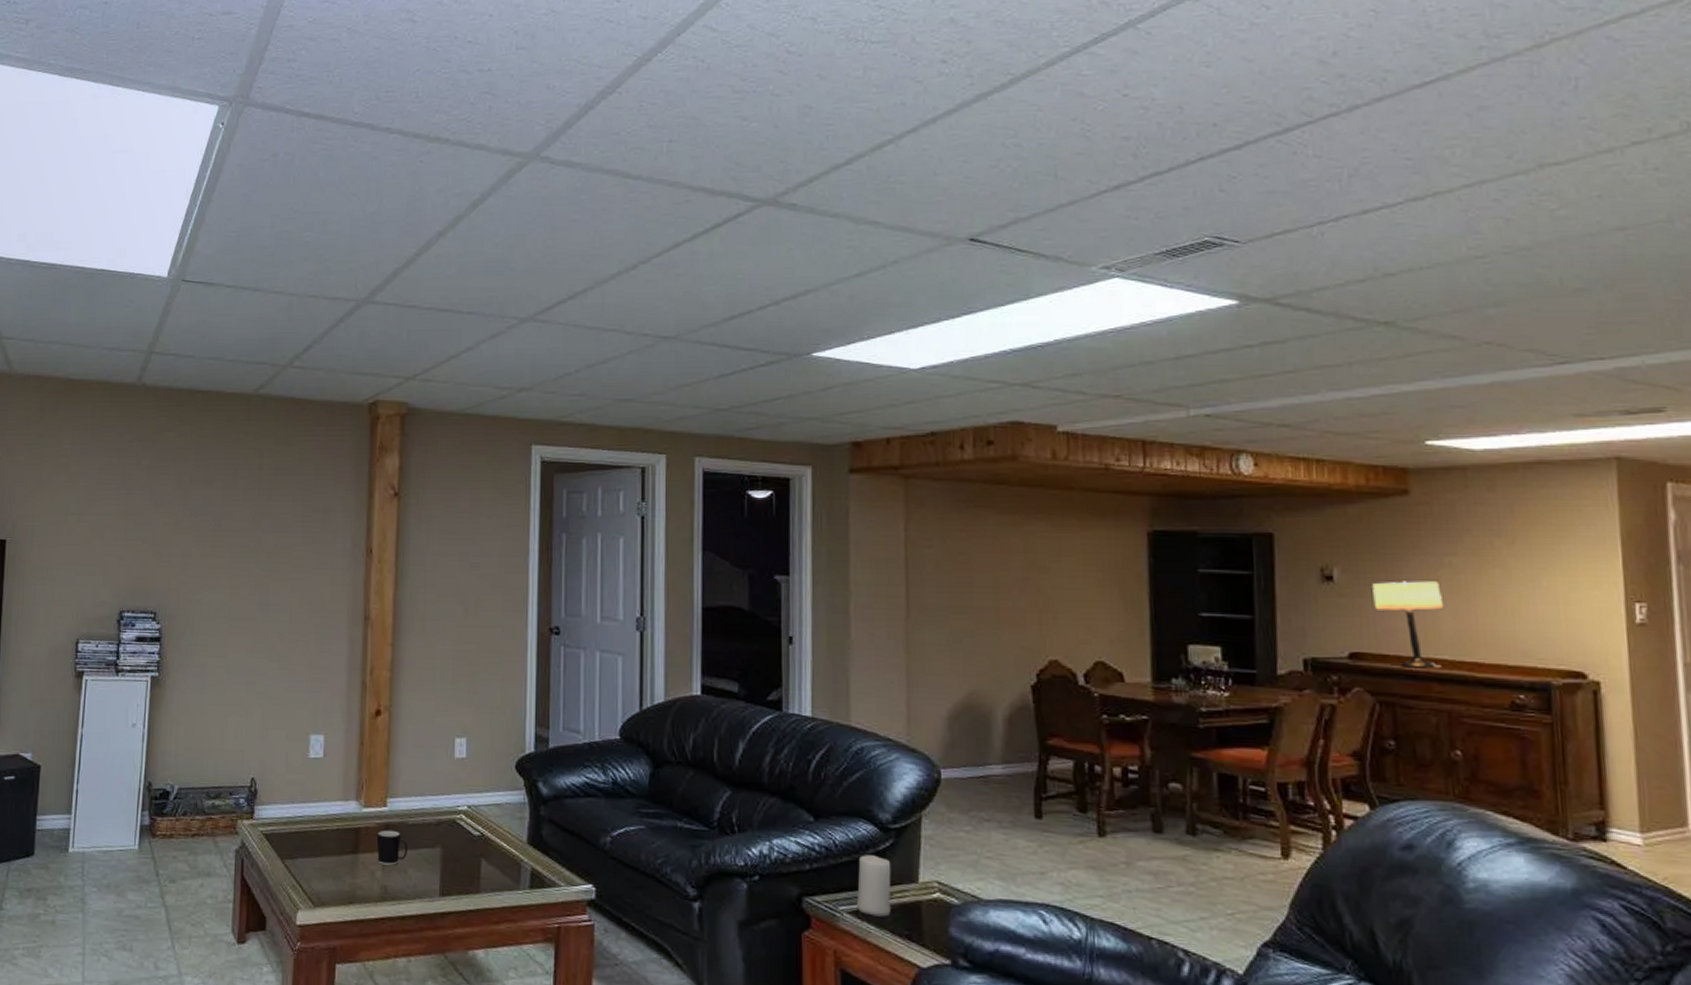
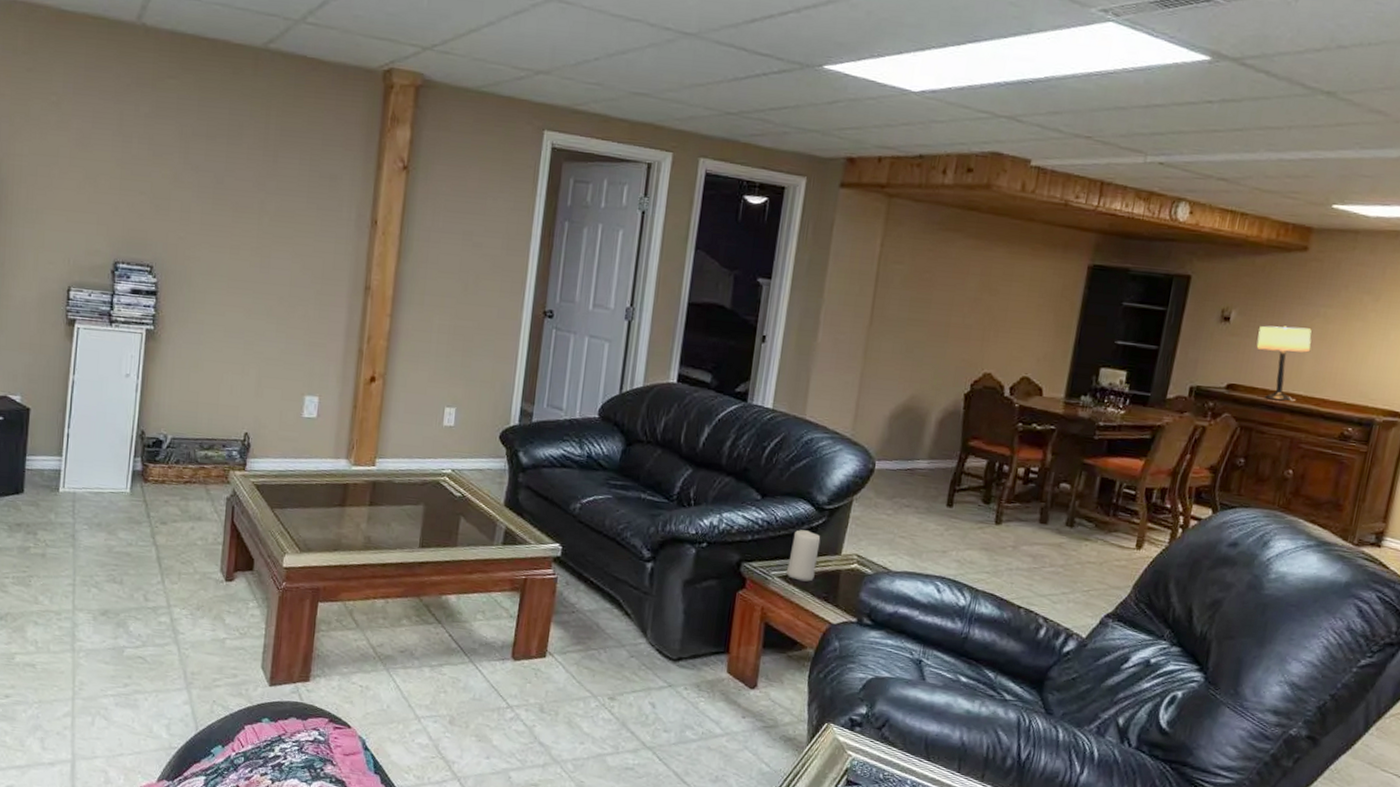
mug: present [376,830,408,866] -> none [363,487,393,519]

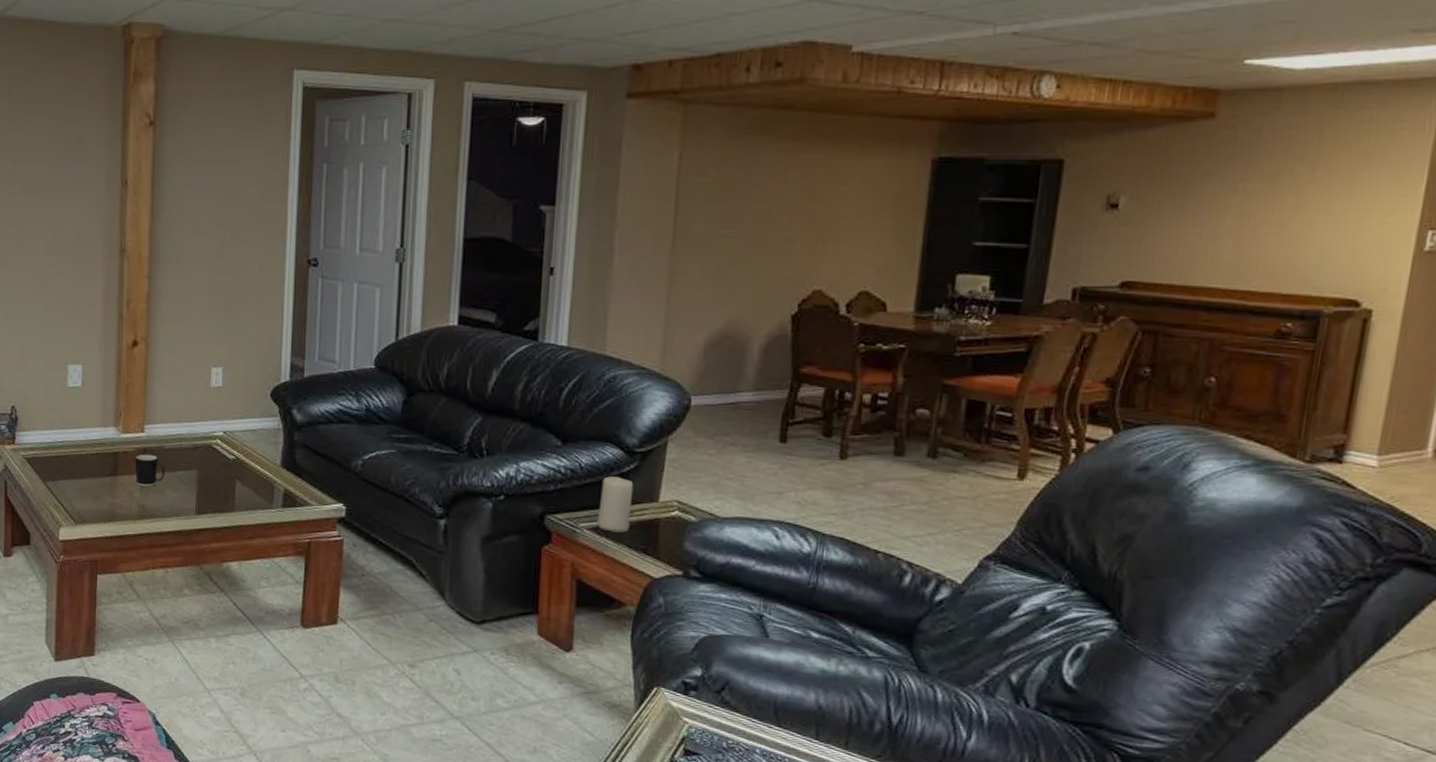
mug: none [363,487,393,519] -> present [134,454,166,487]
table lamp: present [1256,325,1312,402] -> none [1155,208,1229,297]

